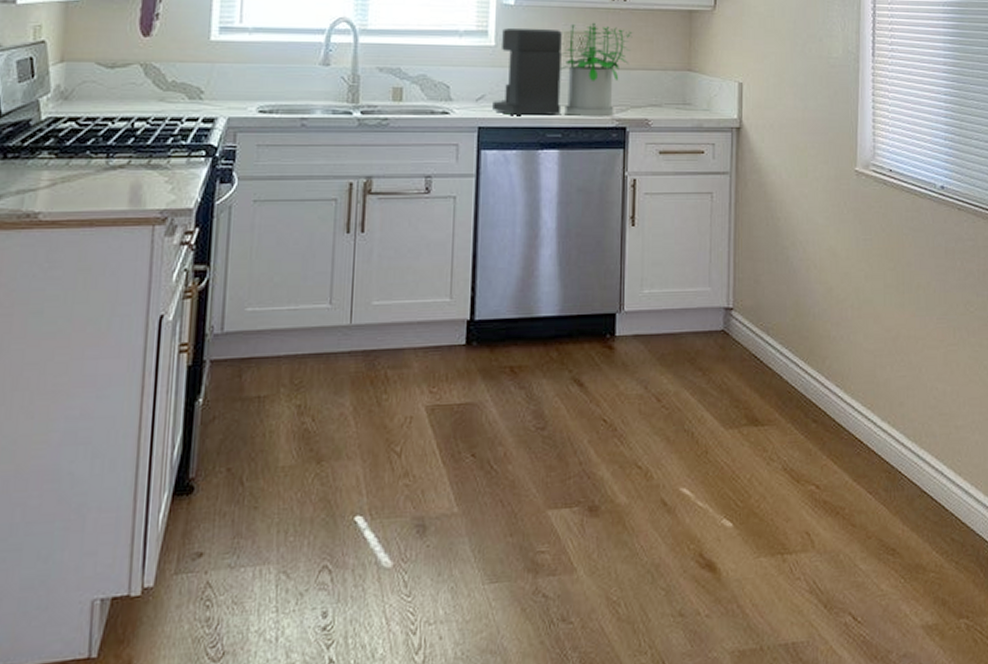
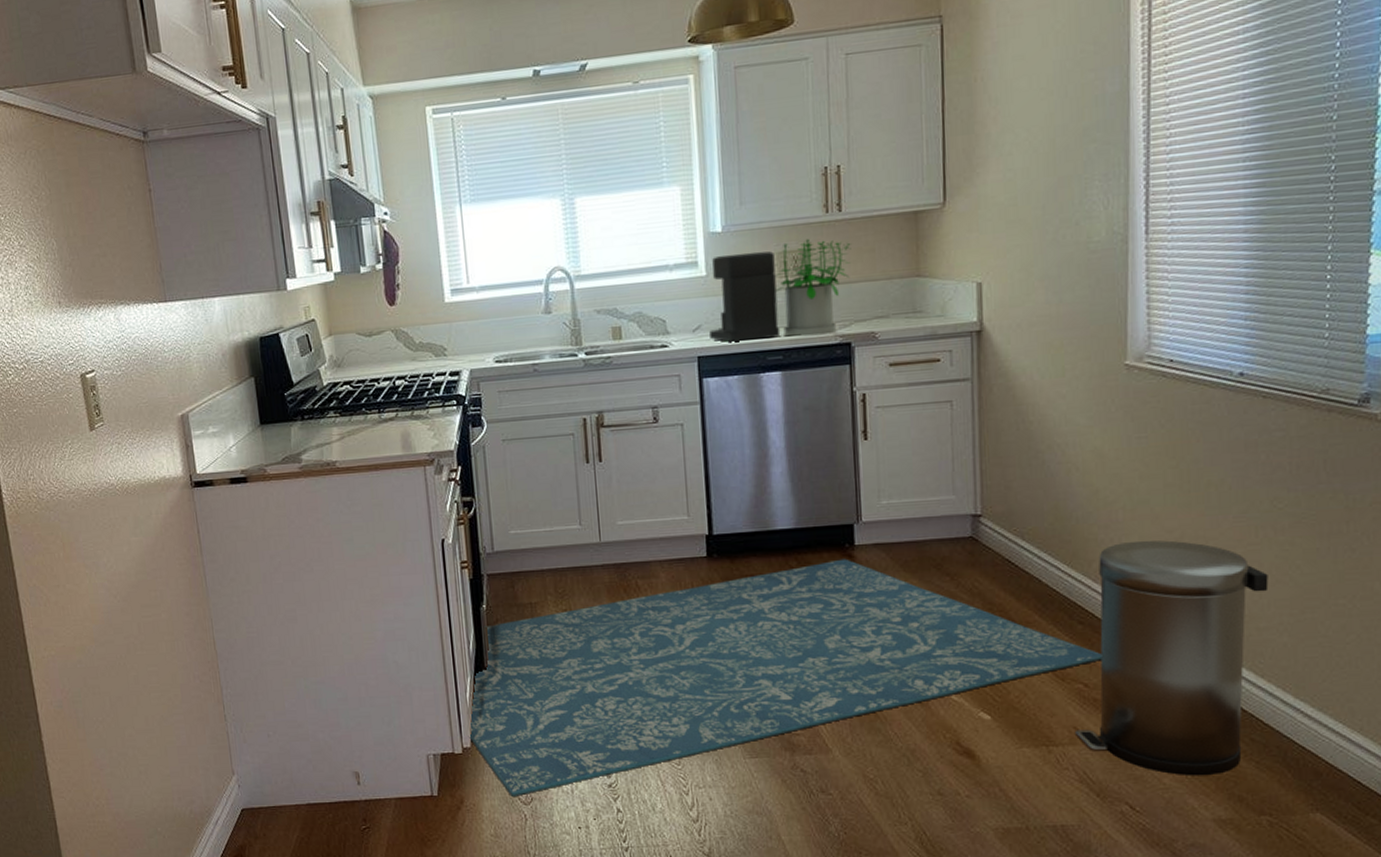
rug: none [152,350,832,652] -> present [468,558,1102,796]
pedal bin: none [806,338,964,580] -> present [1074,540,1269,776]

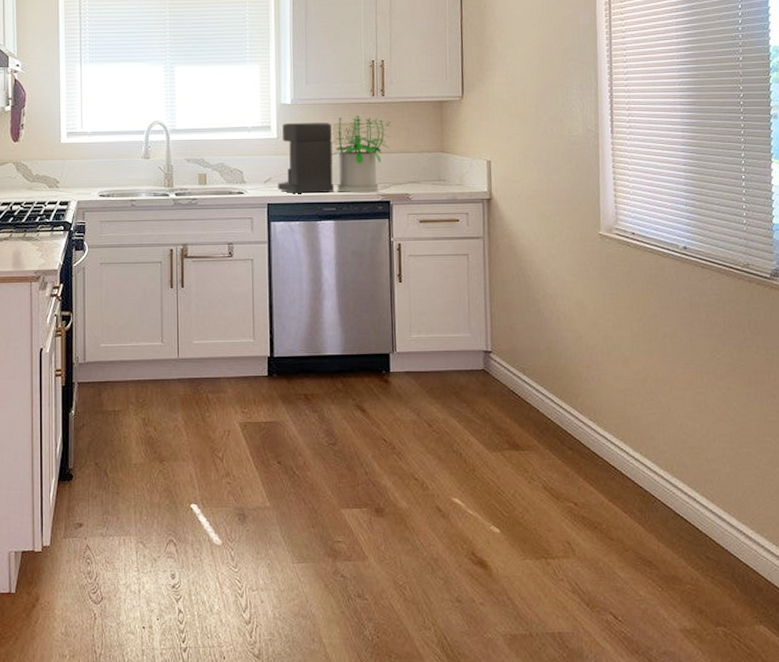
rug: present [468,558,1102,796] -> none [48,383,588,595]
pedal bin: present [1074,540,1269,776] -> none [567,380,713,589]

